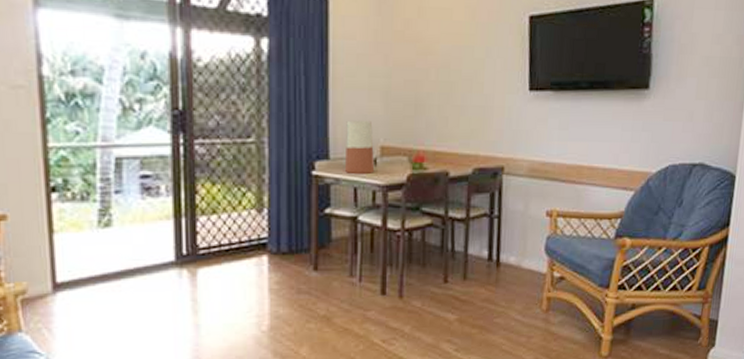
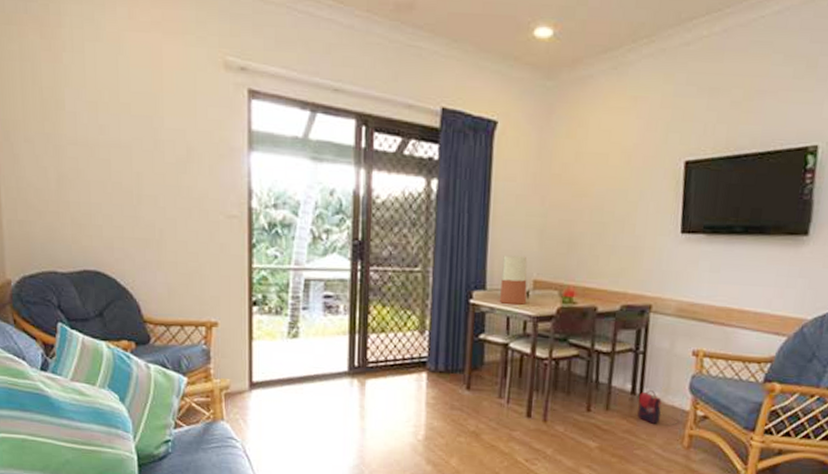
handbag: none [495,255,536,290] -> present [637,390,678,425]

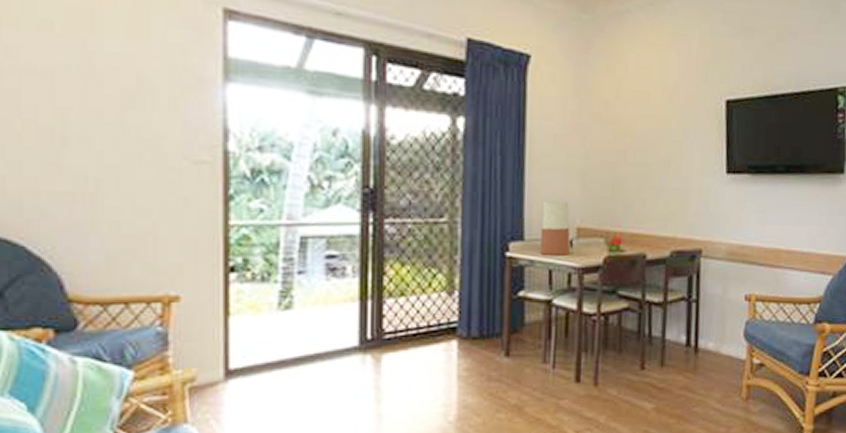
handbag: present [637,390,678,425] -> none [694,341,735,377]

